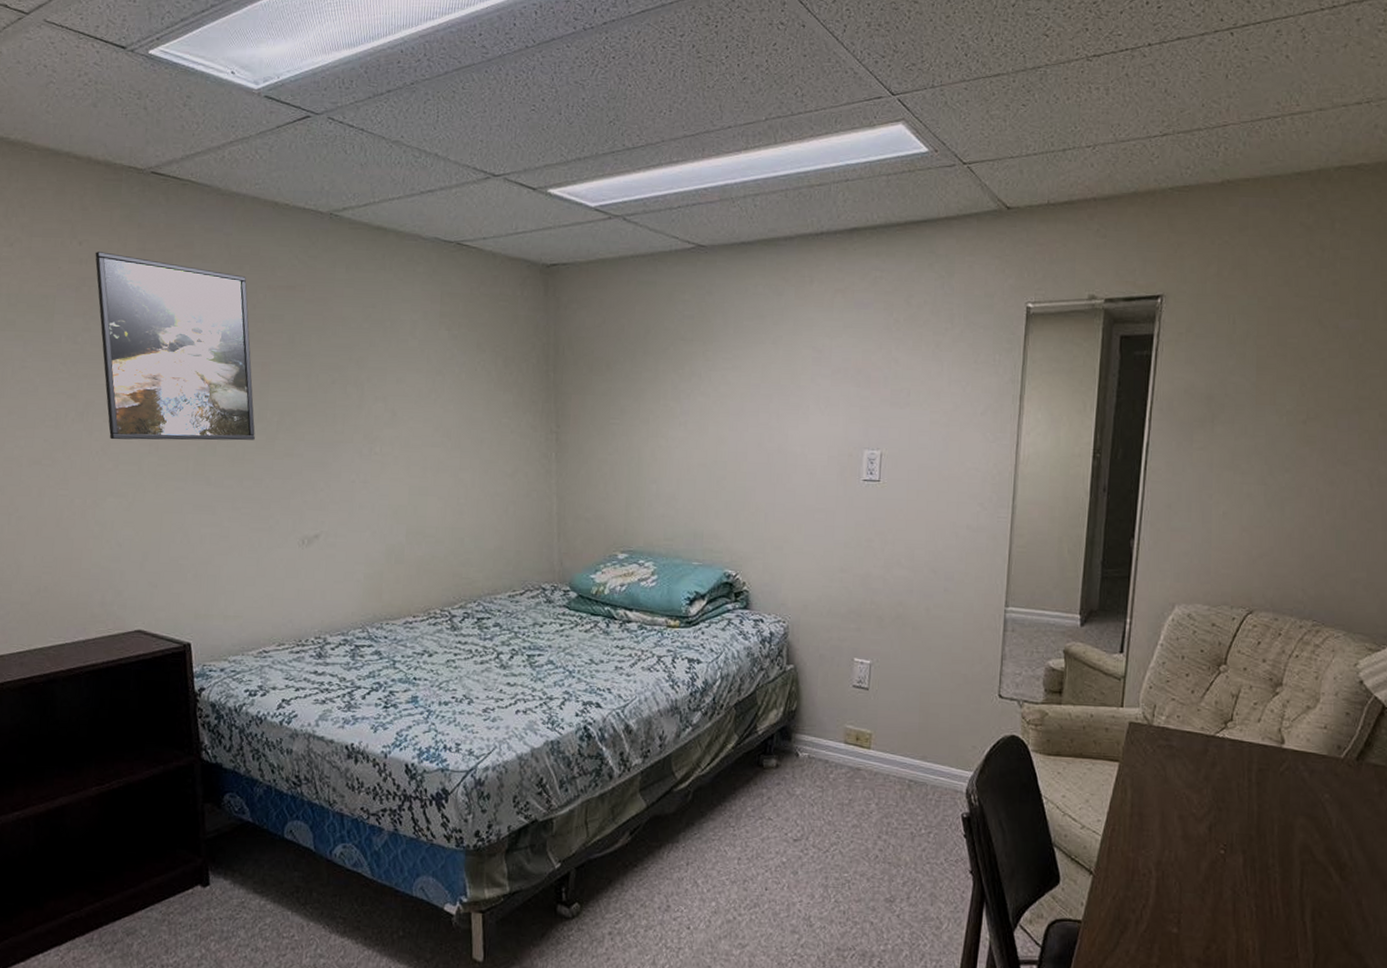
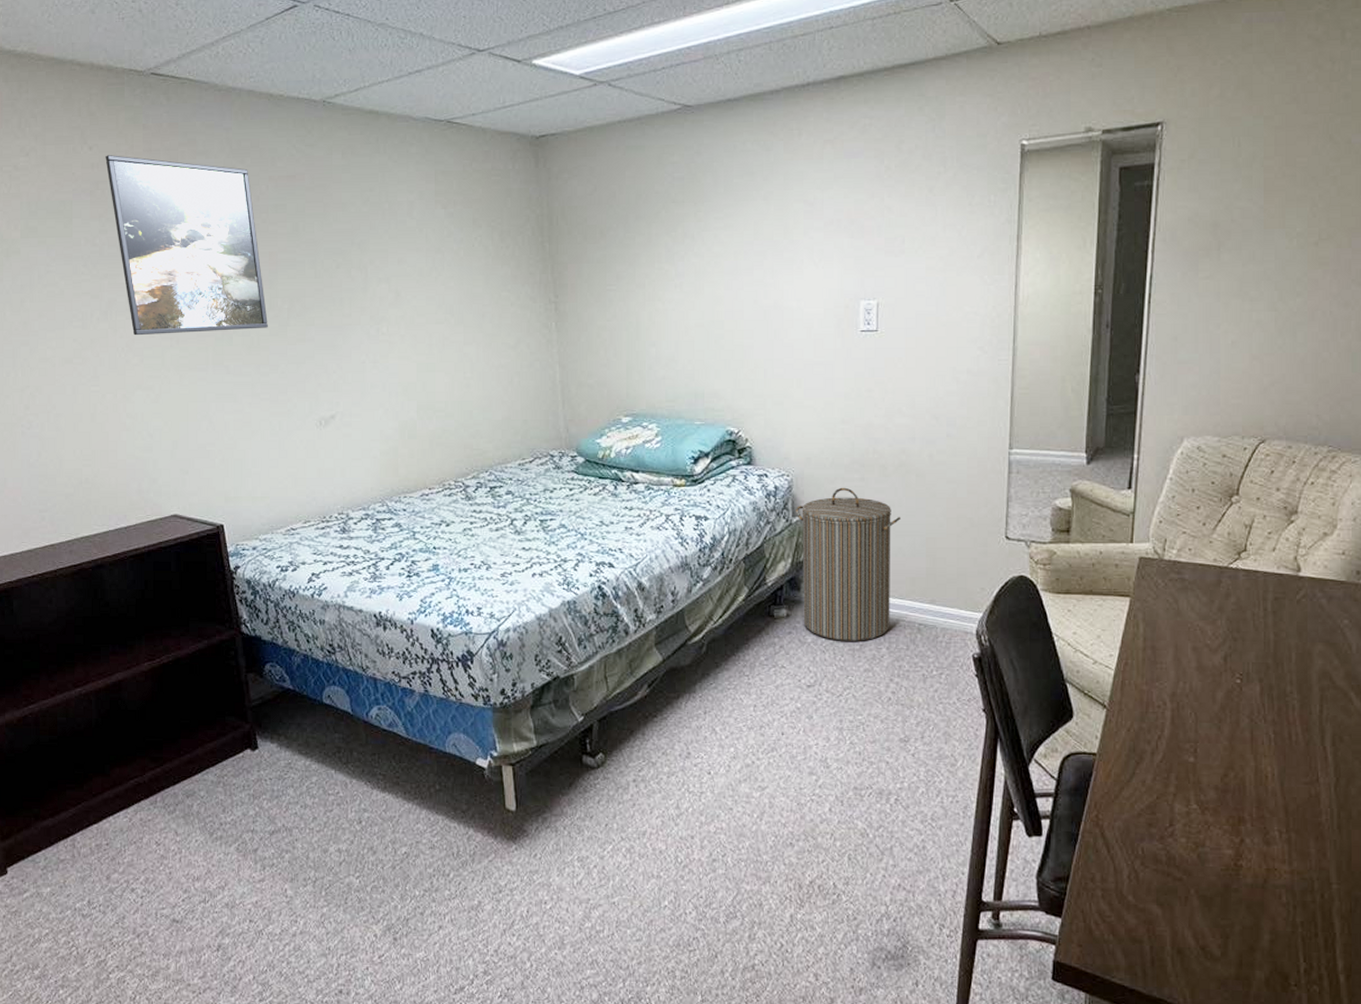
laundry hamper: none [790,636,896,796] -> present [795,487,902,641]

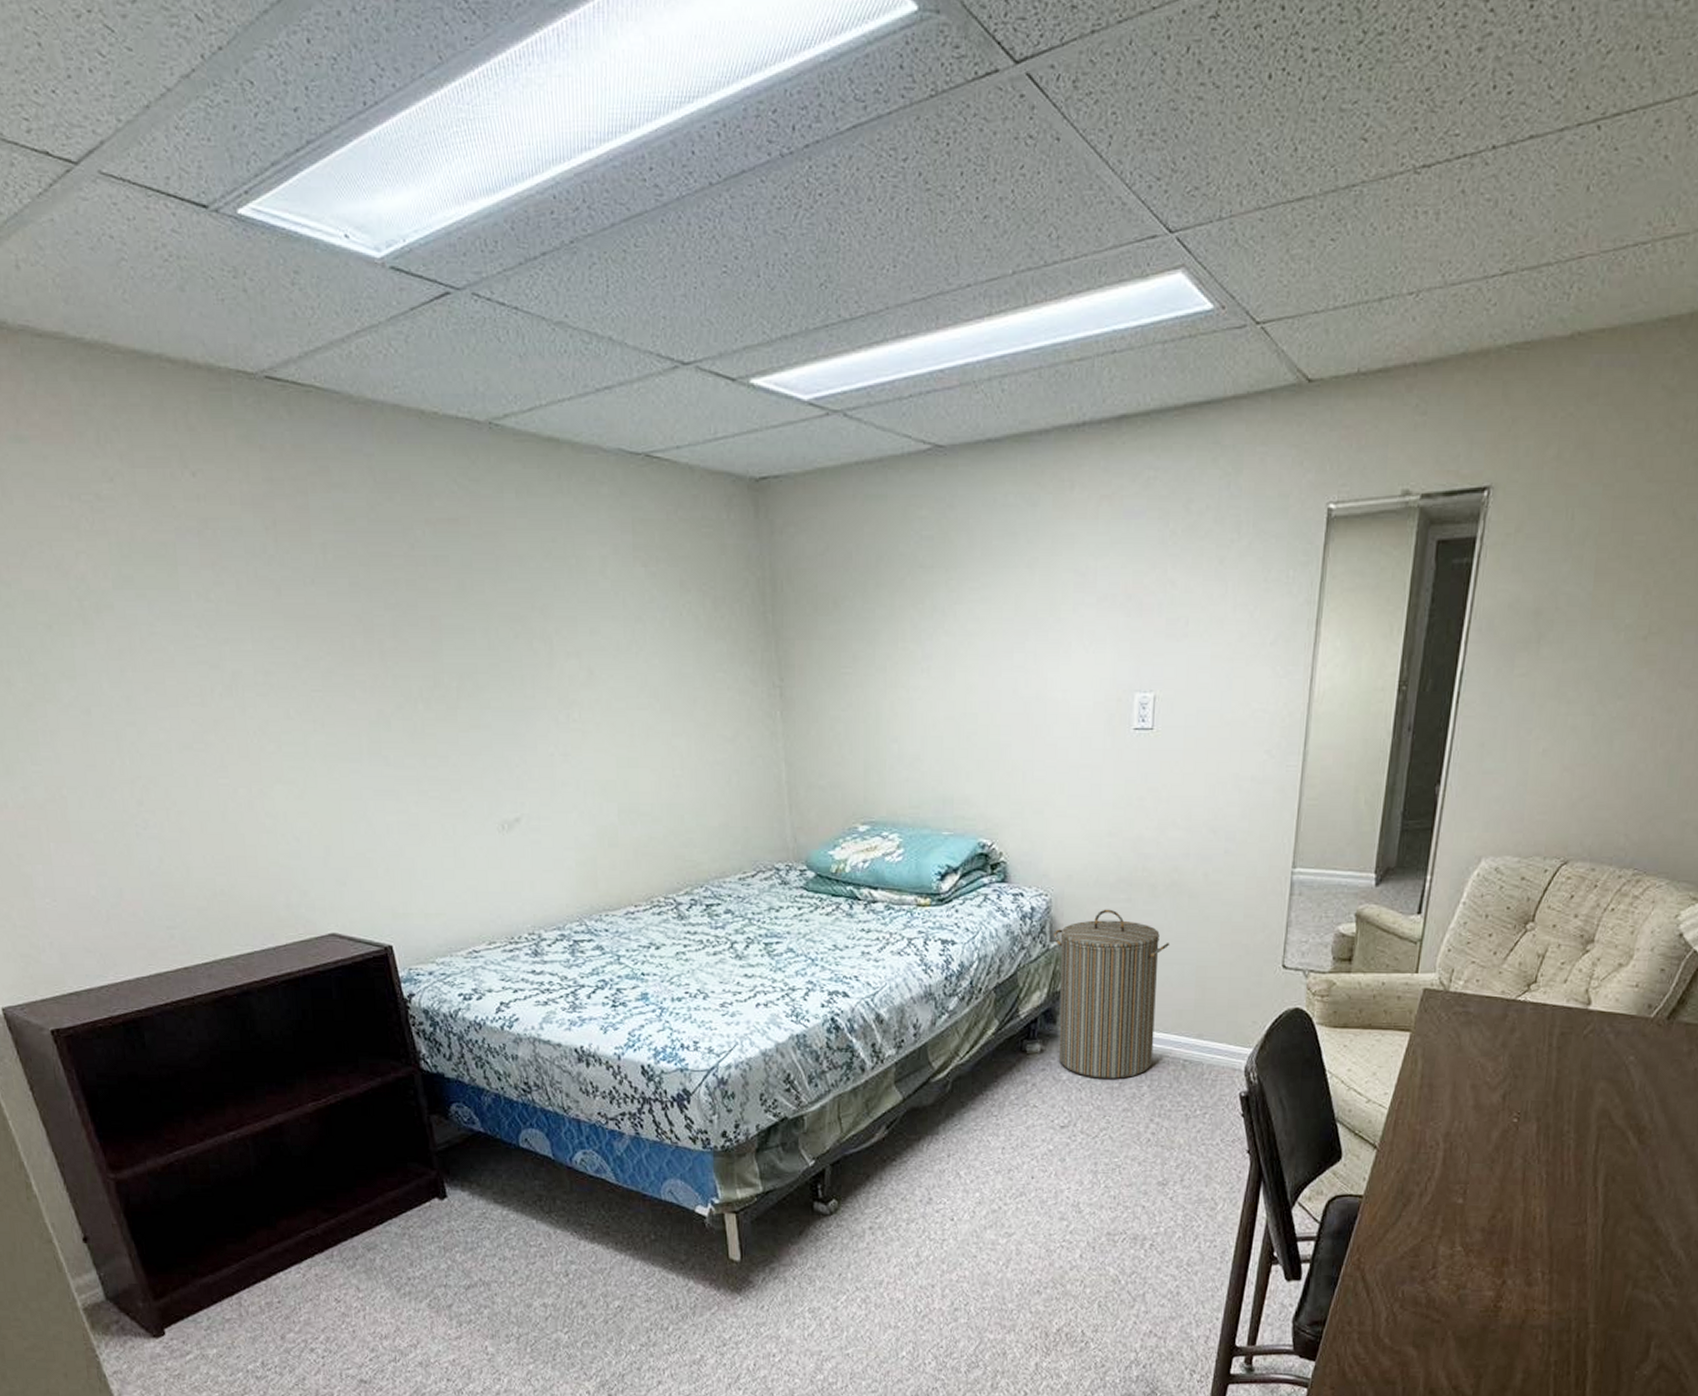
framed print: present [105,155,268,336] -> none [213,484,434,717]

